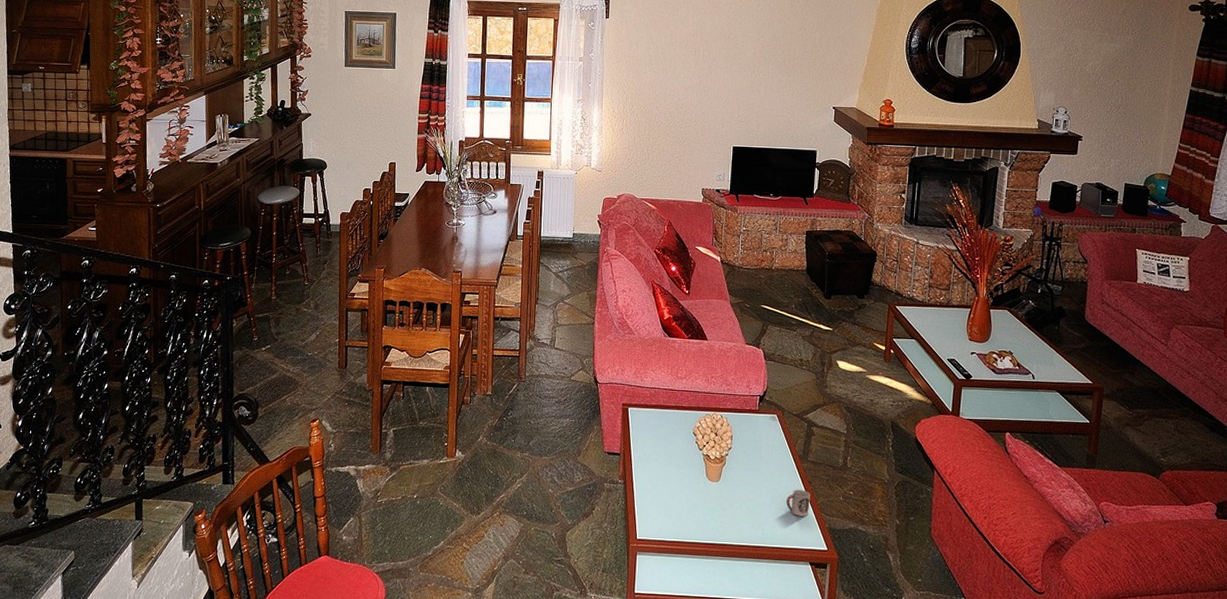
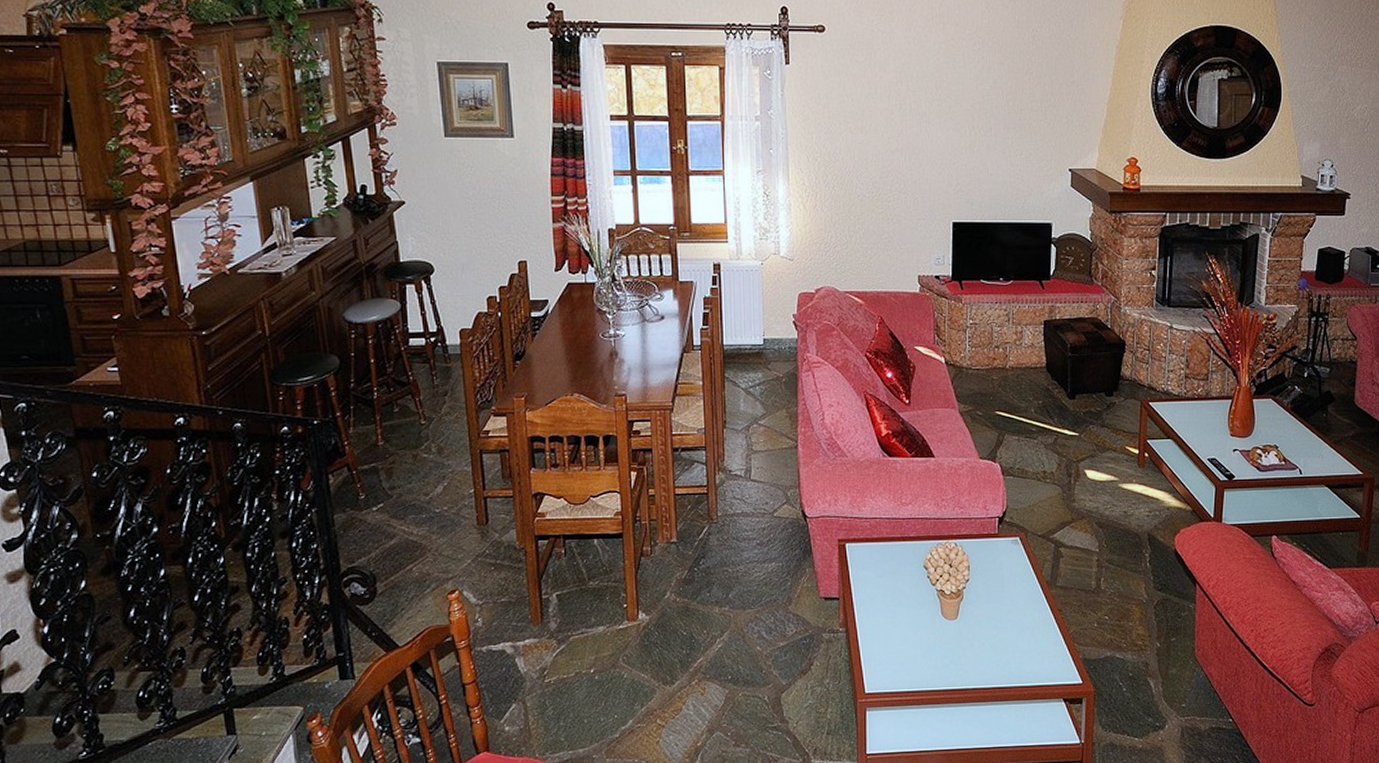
cup: present [786,490,810,516] -> none [1034,620,1061,649]

